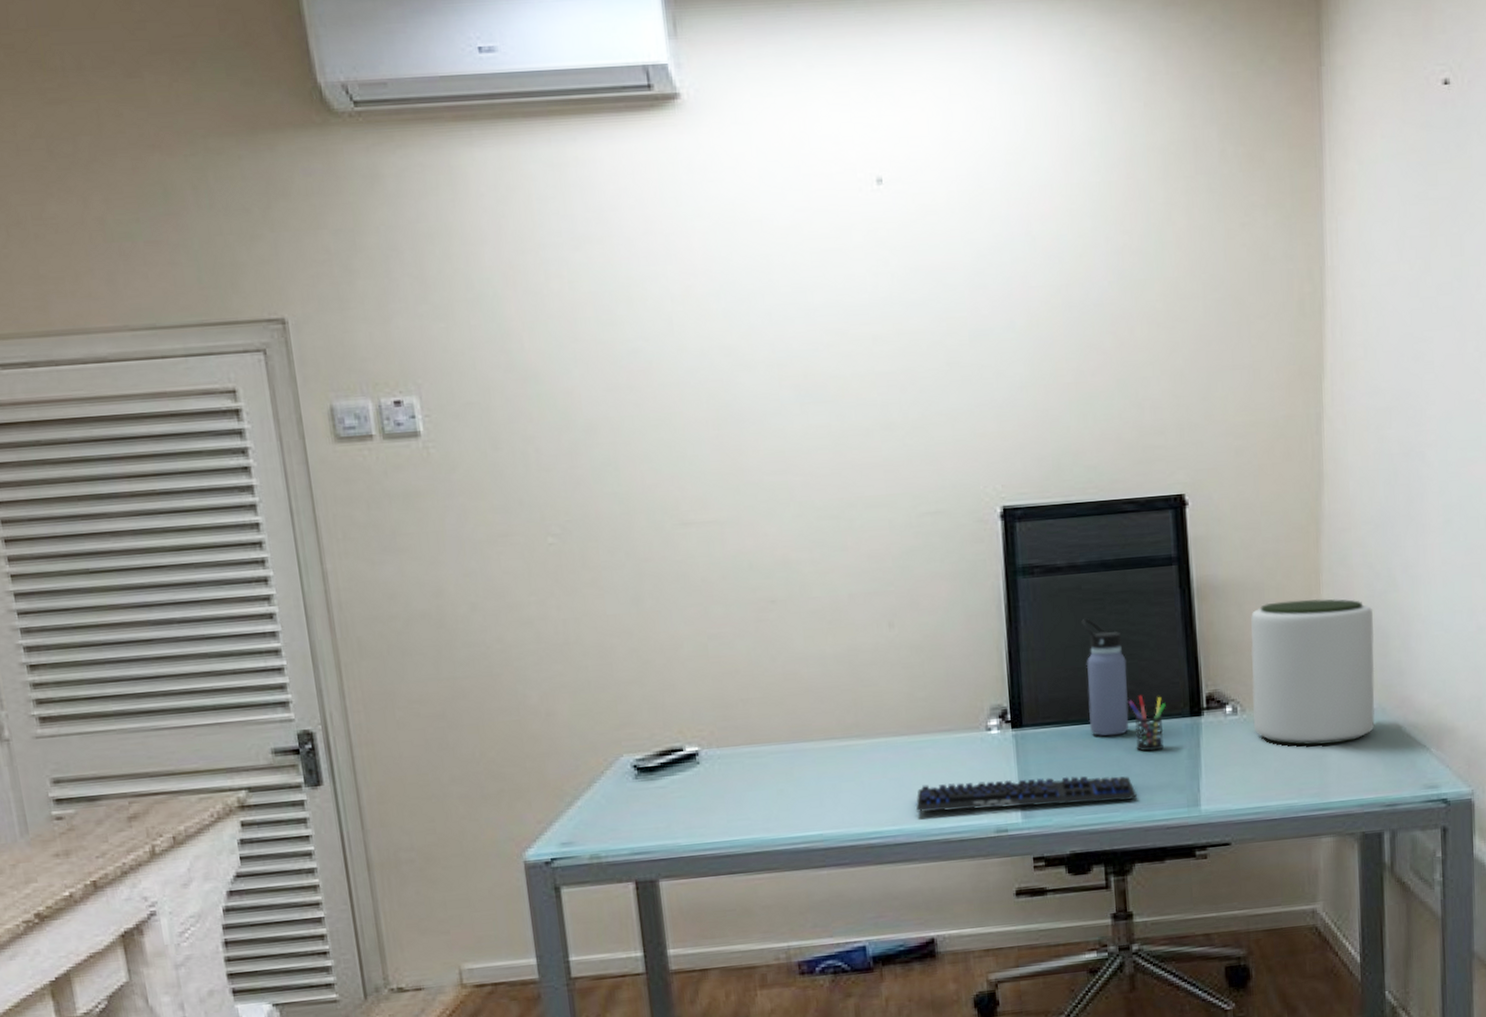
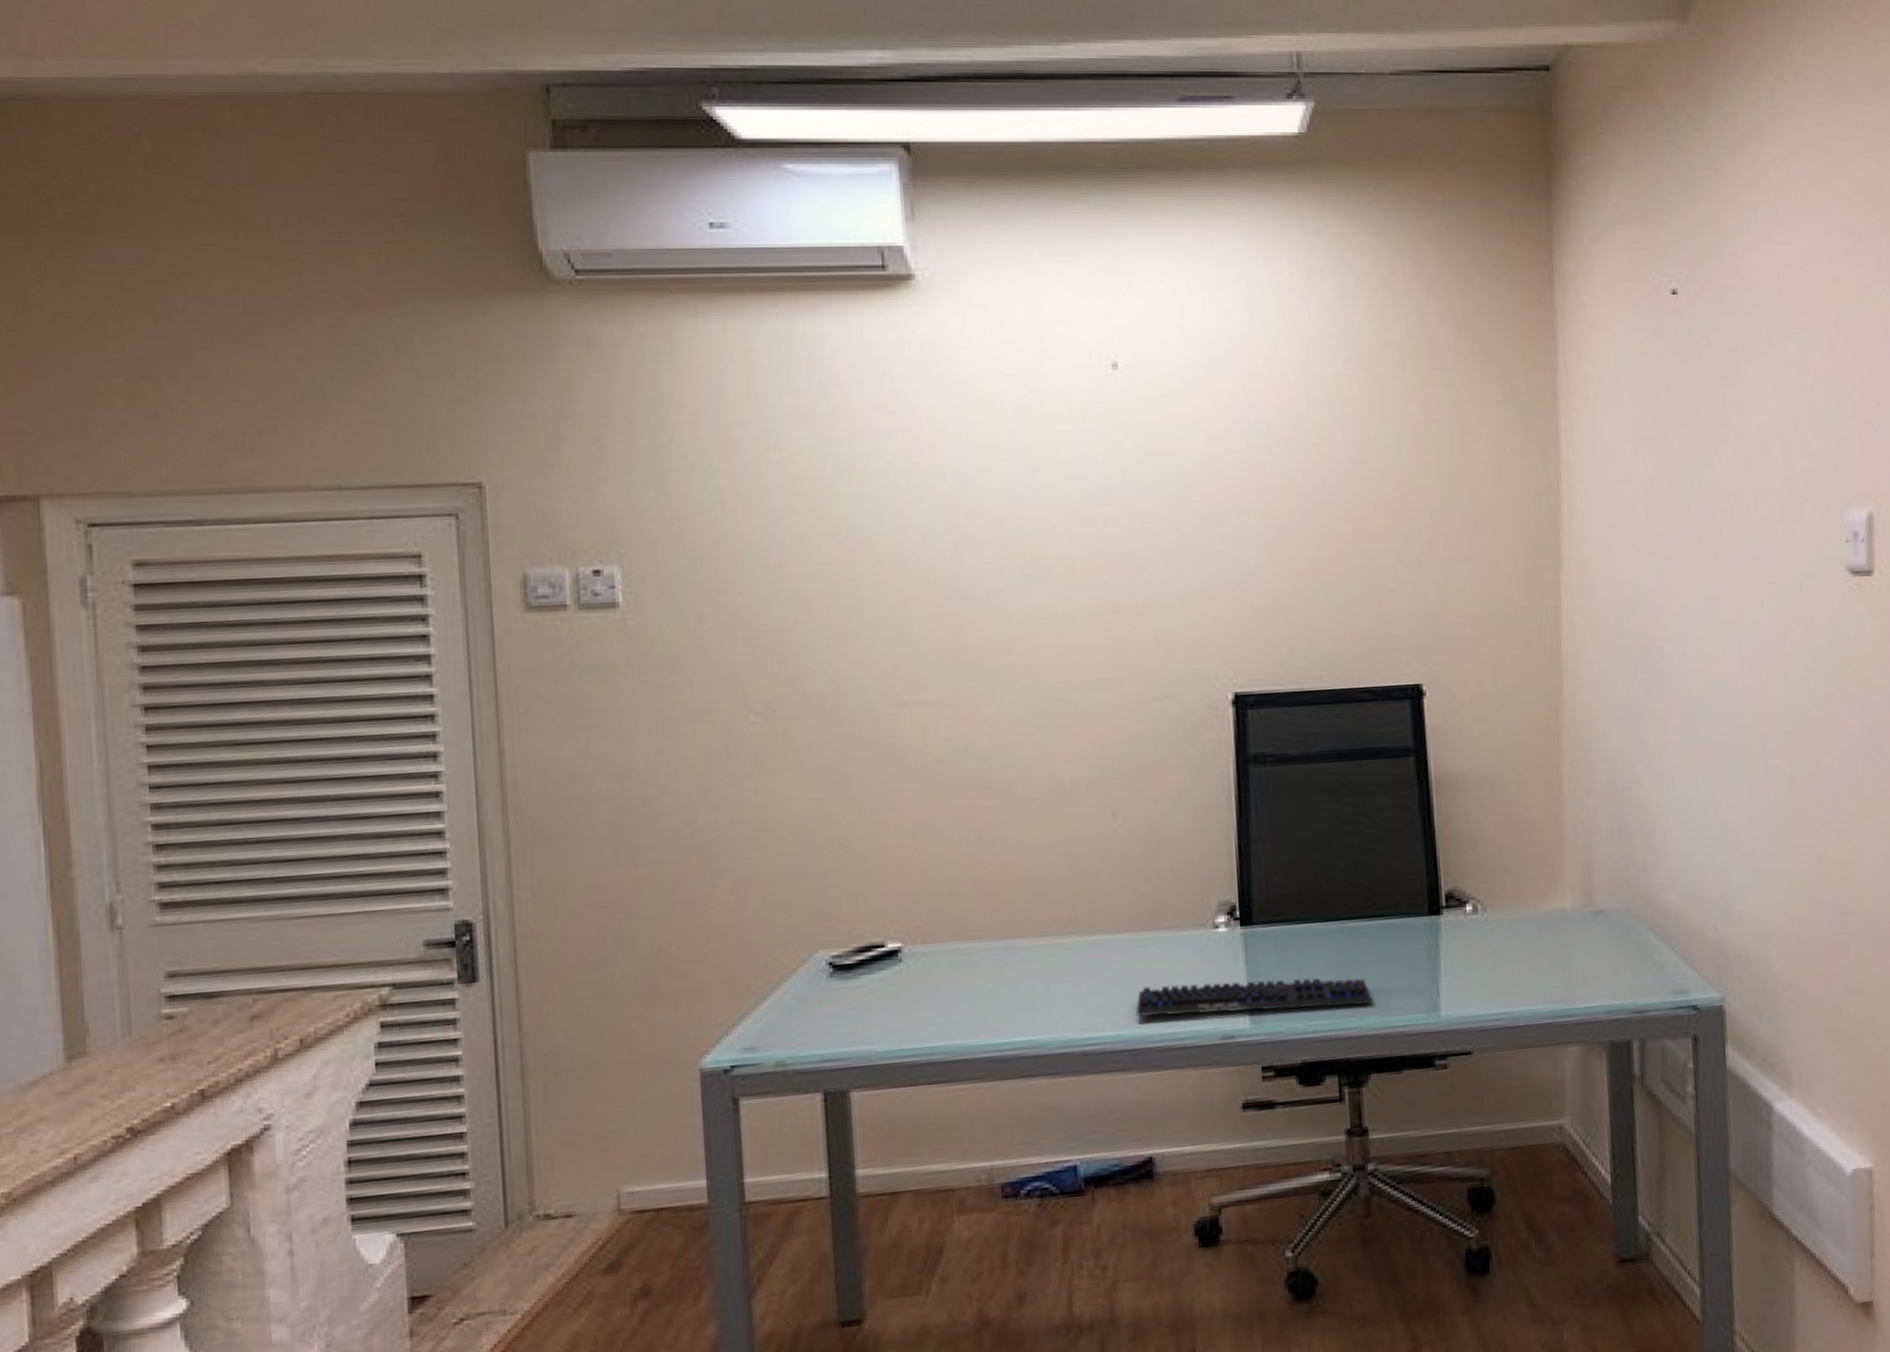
water bottle: present [1081,618,1129,737] -> none [1315,809,1365,936]
pen holder: present [1128,695,1166,752] -> none [1363,892,1403,952]
plant pot: present [1250,599,1375,746] -> none [1491,794,1621,947]

